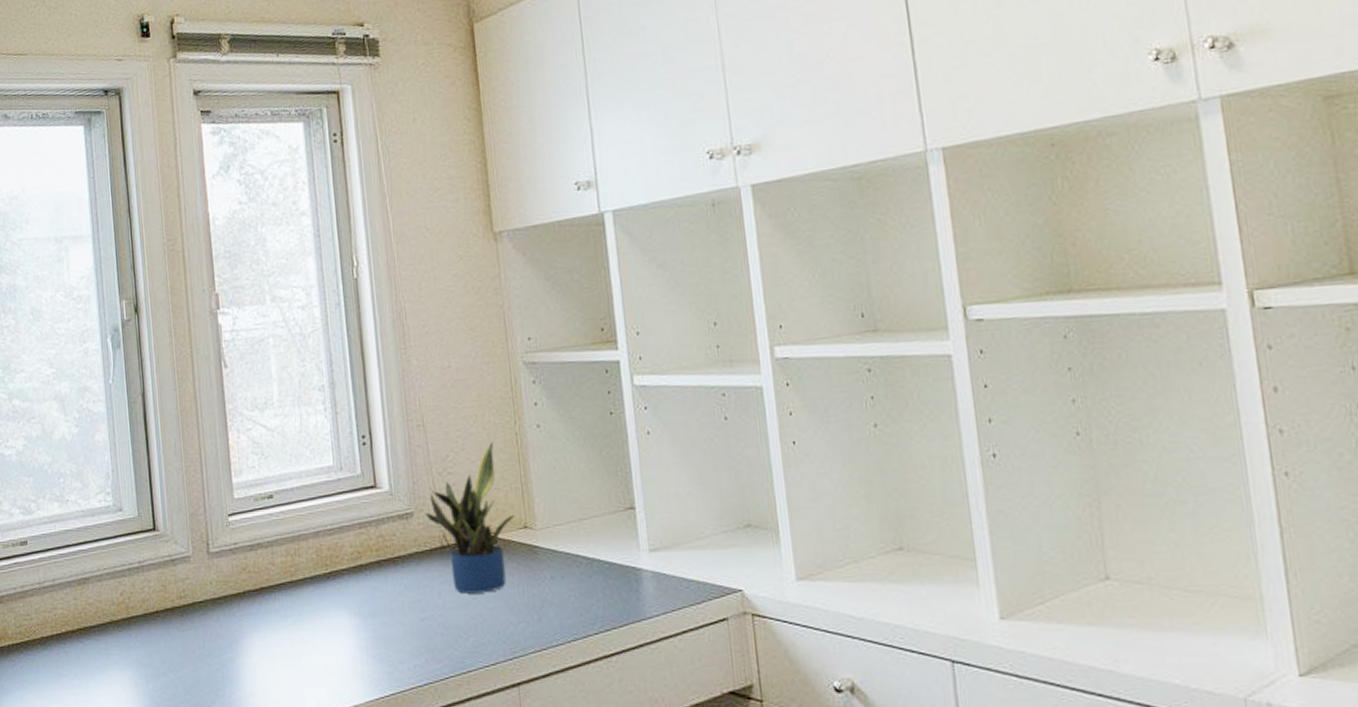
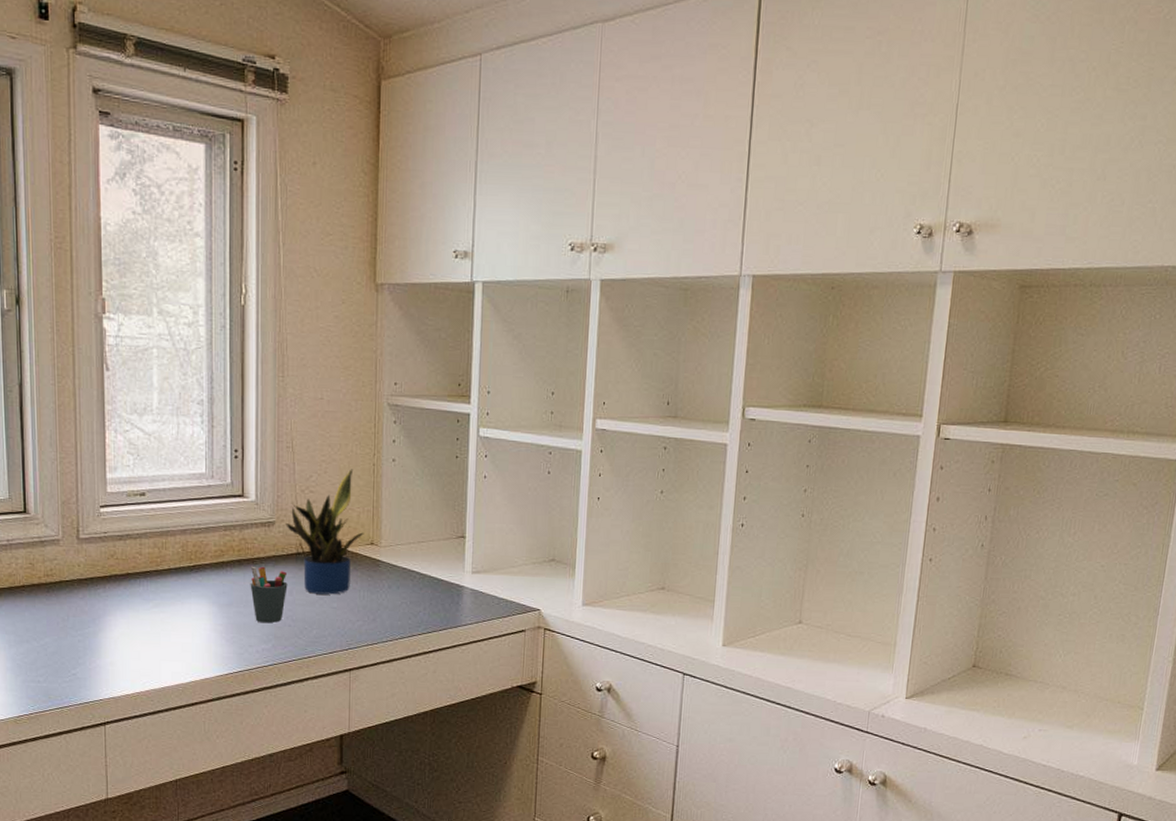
pen holder: none [392,566,435,634] -> present [250,566,288,623]

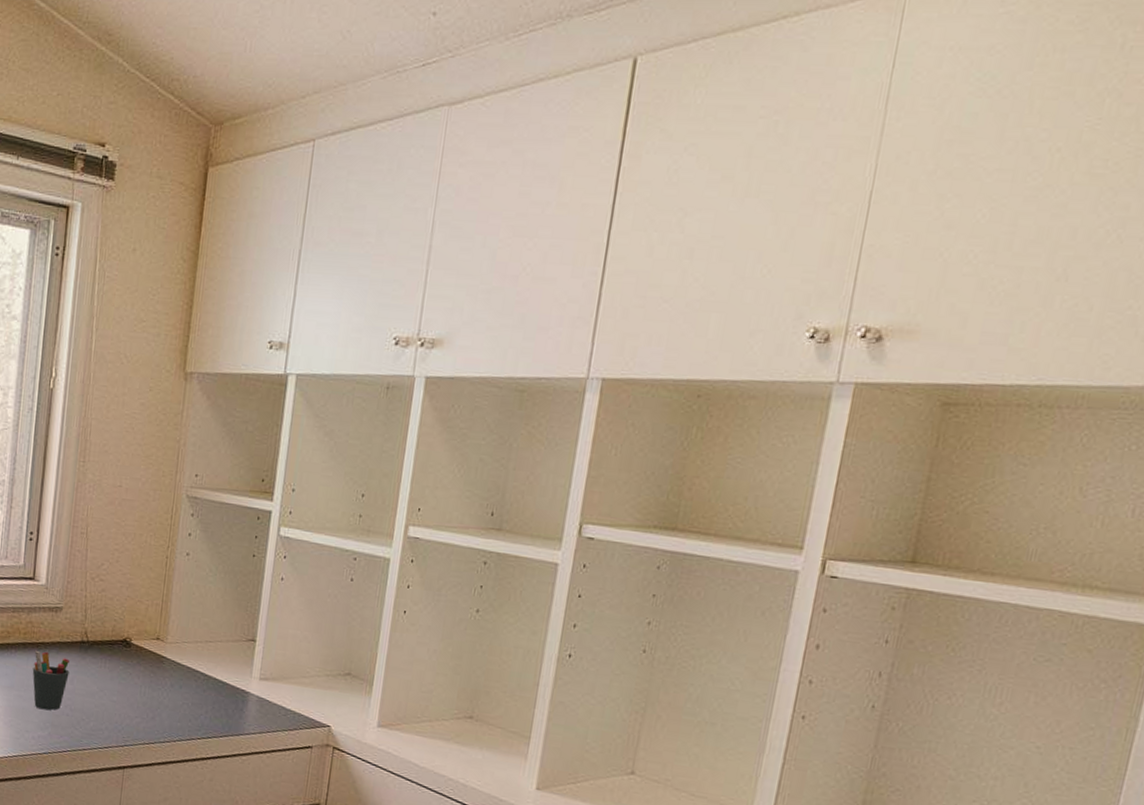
potted plant: present [286,469,364,595] -> none [73,560,151,688]

